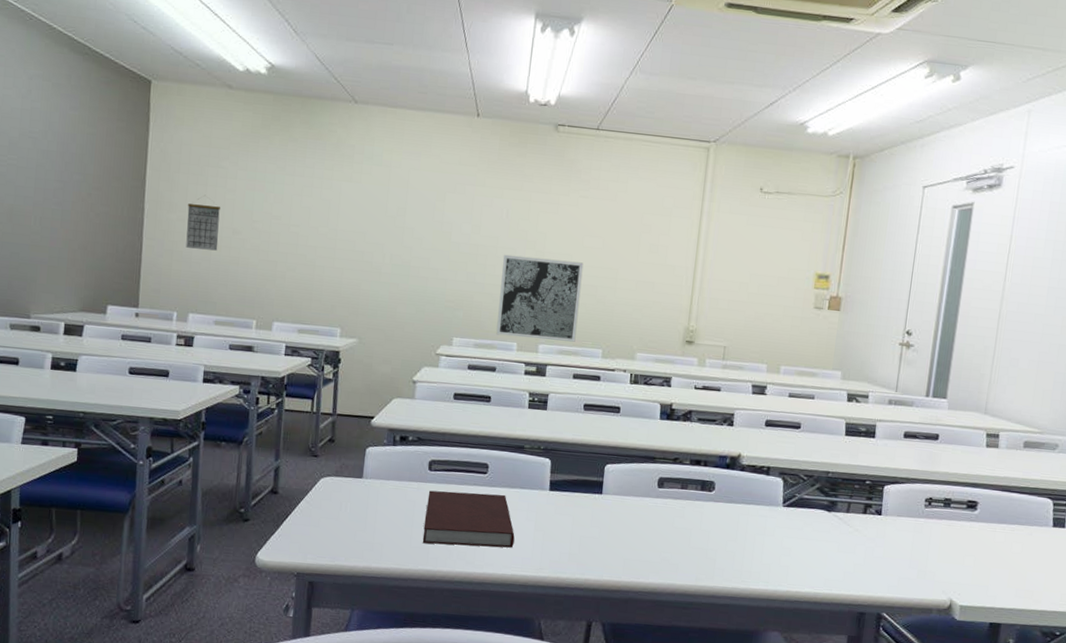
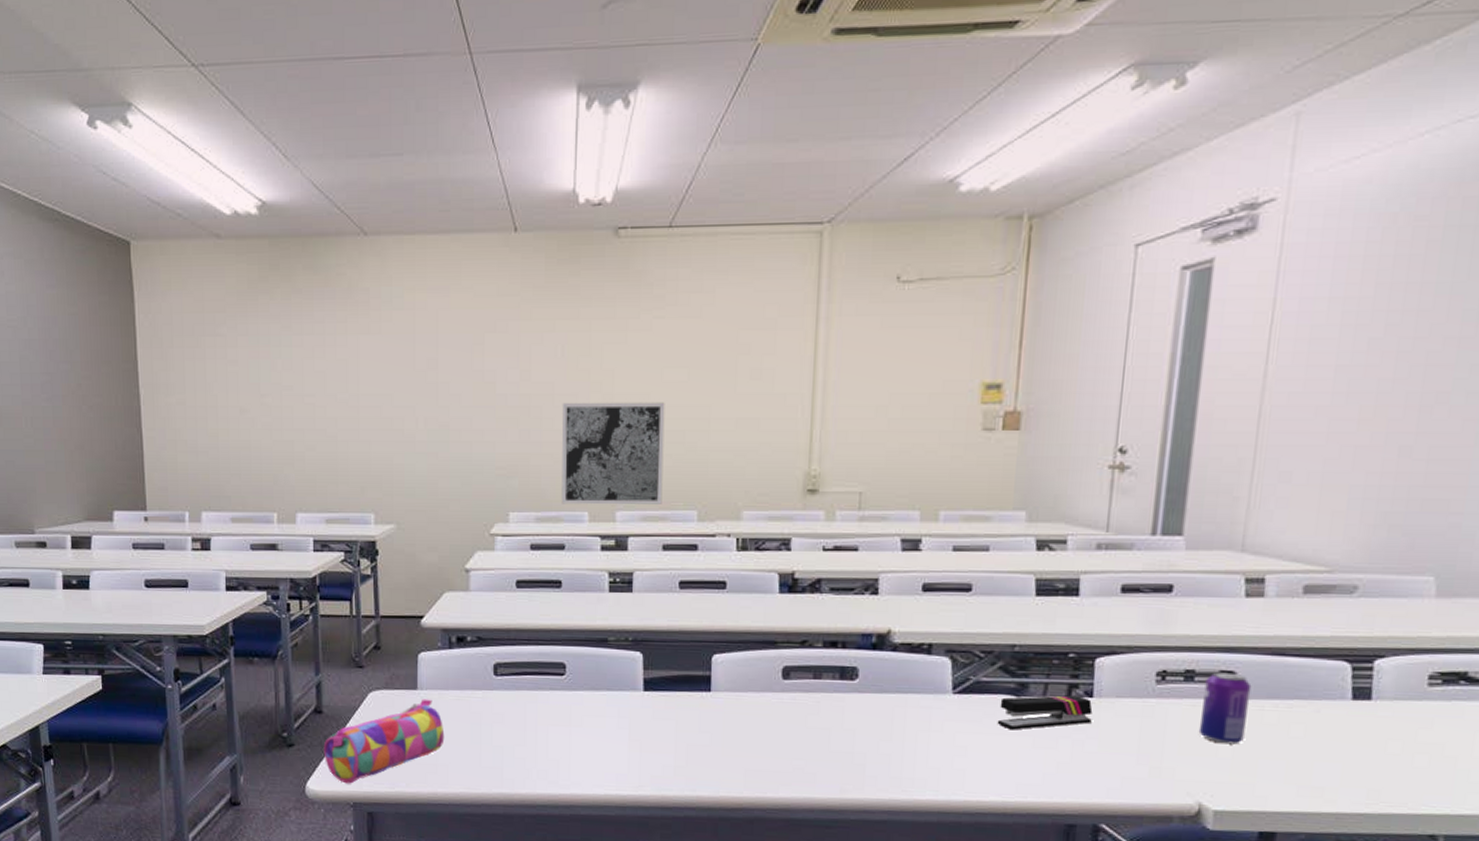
calendar: present [186,199,220,251] -> none [187,376,225,435]
pencil case: none [275,486,383,556] -> present [323,699,445,784]
notebook: present [422,490,515,548] -> none [494,699,605,763]
stapler: none [813,512,881,538] -> present [997,695,1093,730]
beverage can: none [952,501,988,556] -> present [1198,672,1252,745]

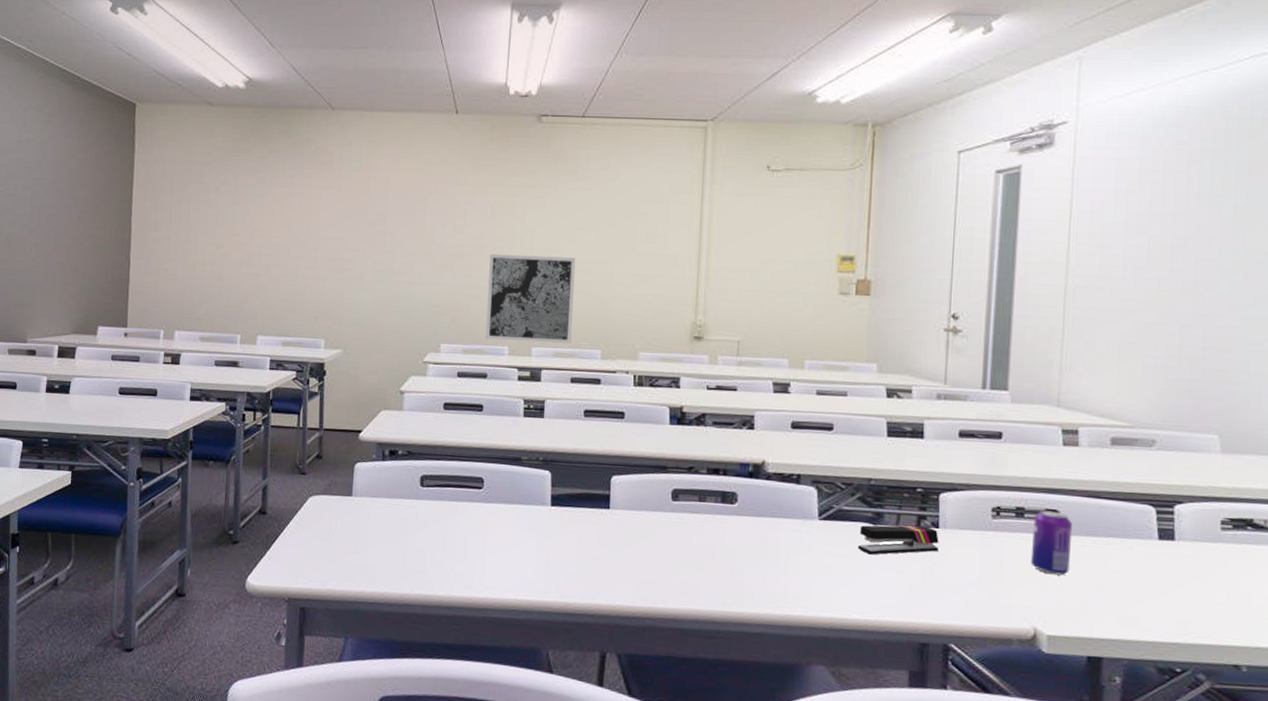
pencil case: present [323,699,445,784] -> none [264,504,374,581]

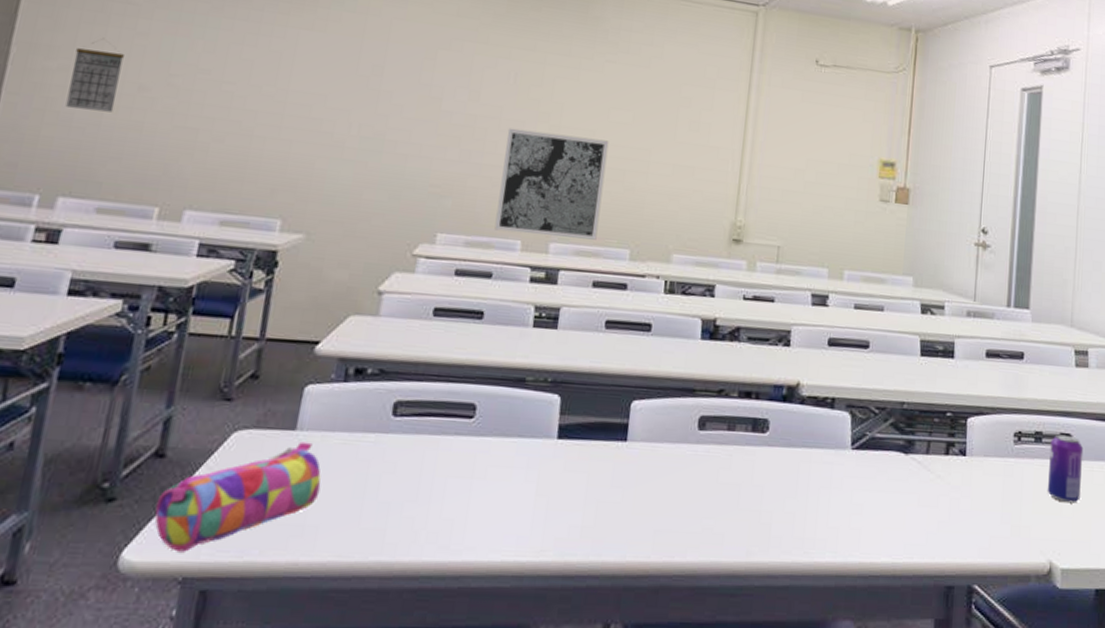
calendar: none [171,216,203,267] -> present [65,42,124,113]
pencil case: none [264,504,374,581] -> present [154,441,322,552]
stapler: present [857,525,939,555] -> none [888,453,966,488]

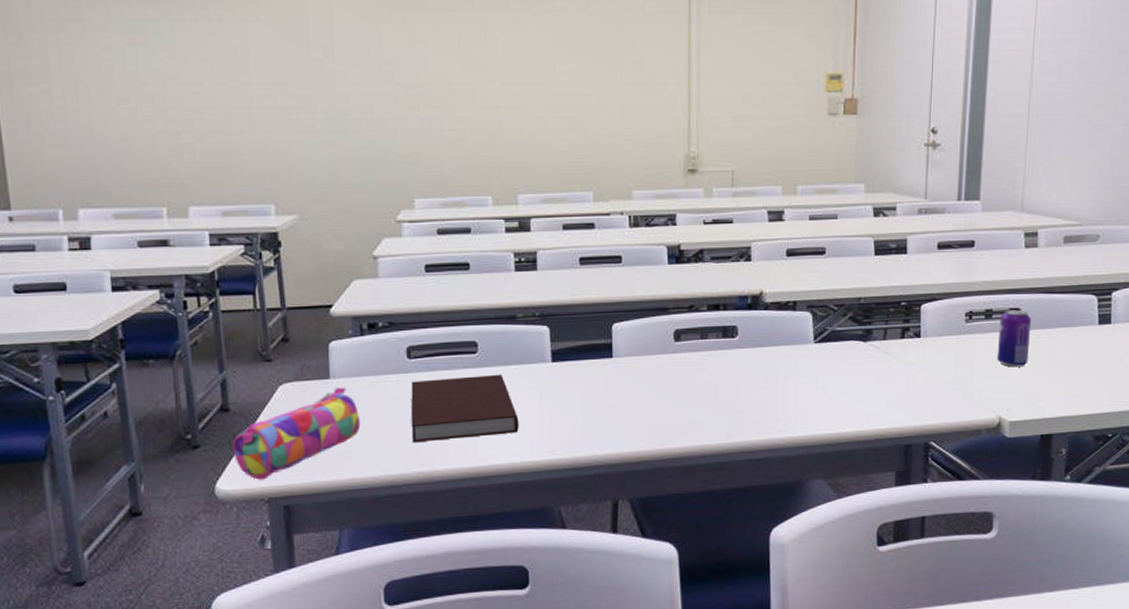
calendar: present [65,42,124,113] -> none [52,63,102,127]
notebook: none [376,444,508,523] -> present [411,374,519,442]
wall art: present [494,128,609,240] -> none [461,91,560,190]

